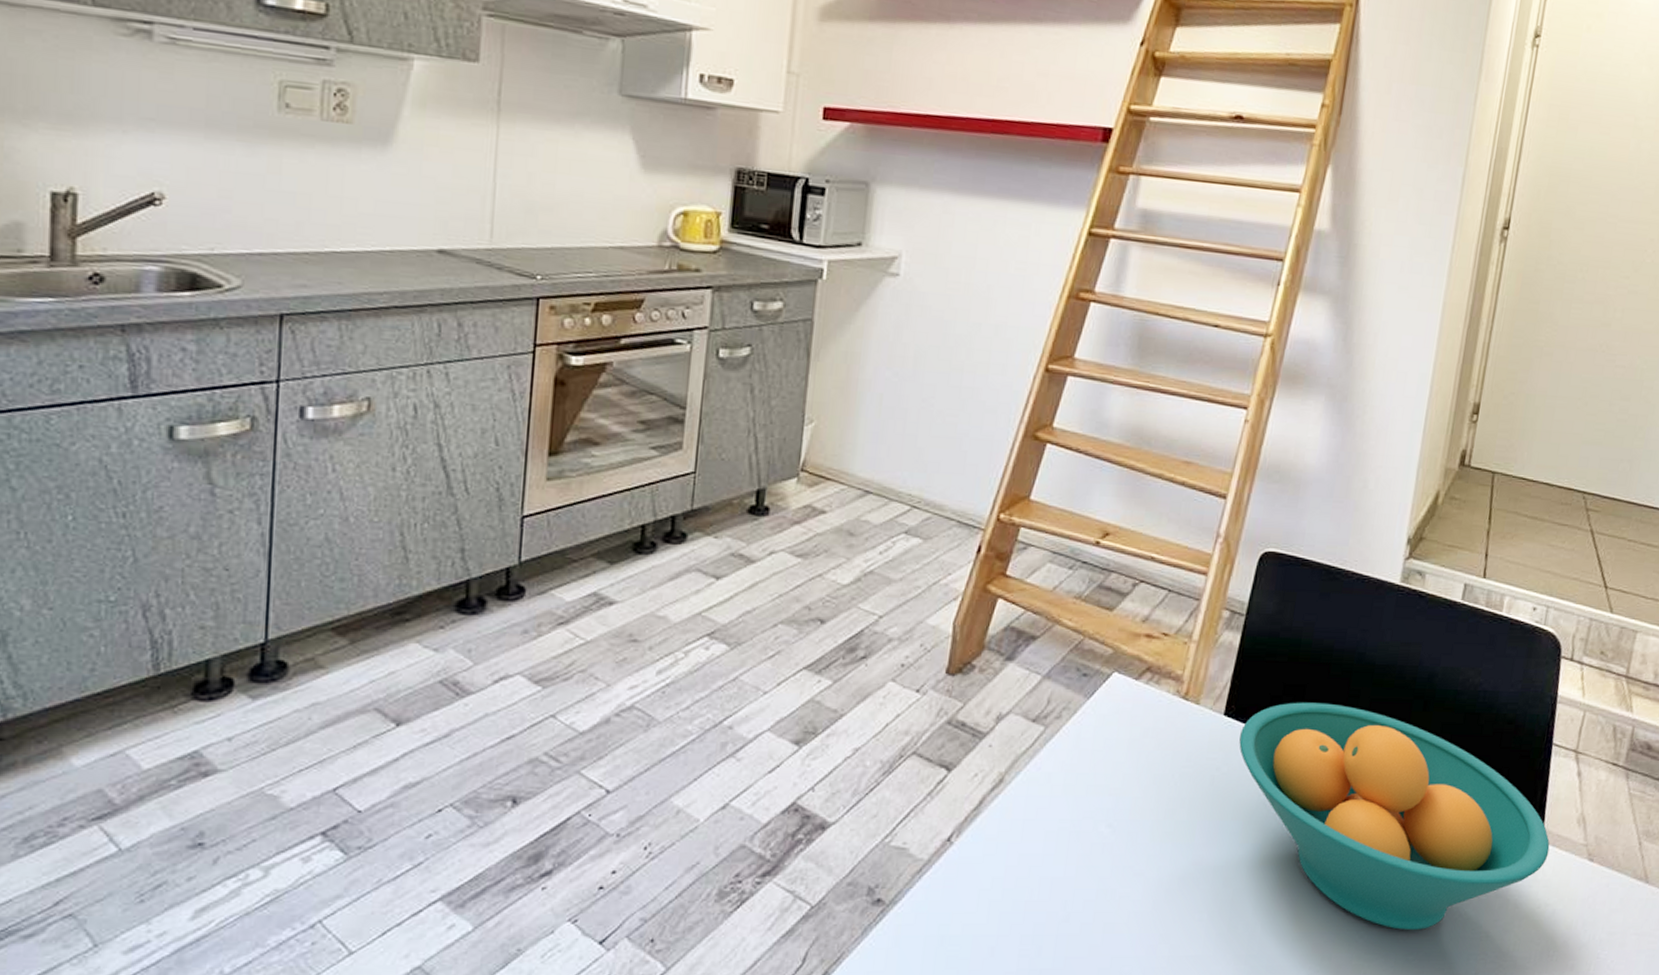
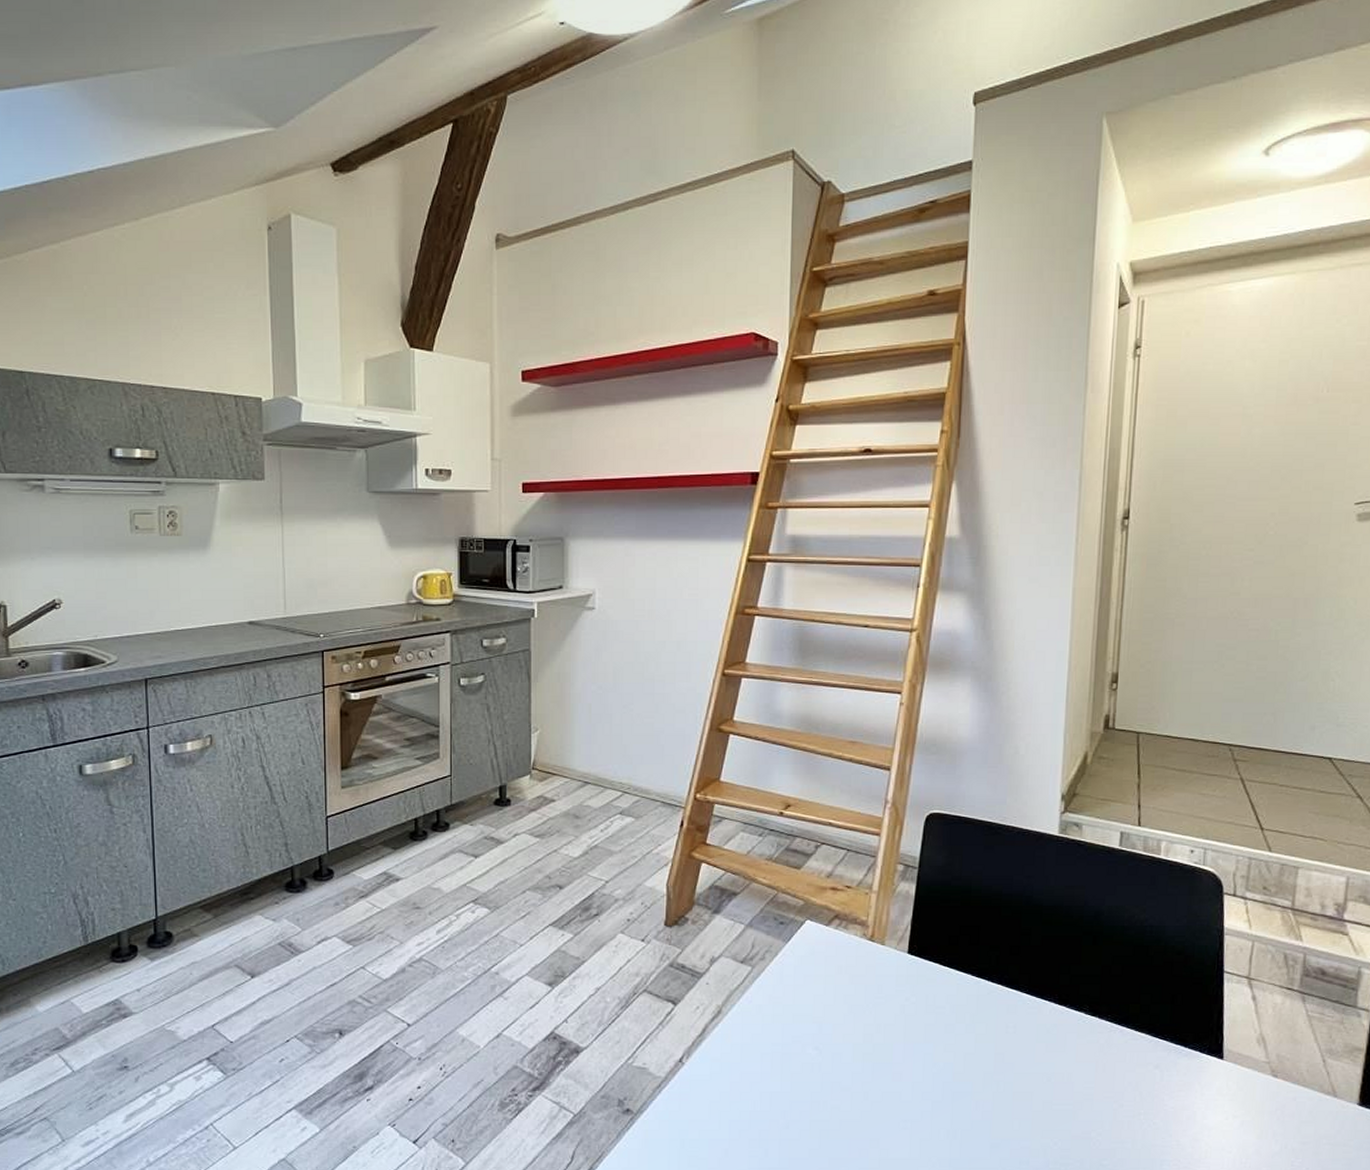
fruit bowl: present [1239,702,1550,930] -> none [924,940,1232,1138]

